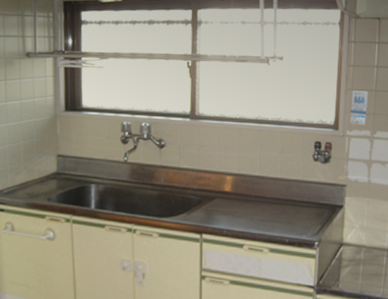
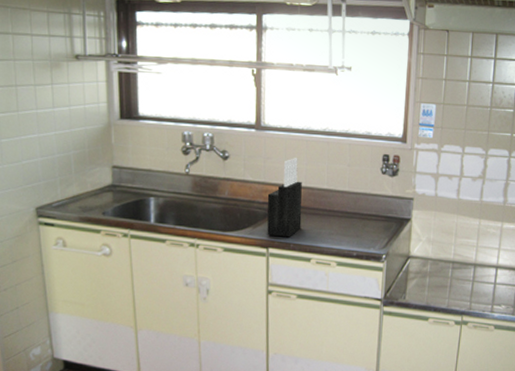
knife block: none [201,146,235,224] -> present [267,158,302,237]

